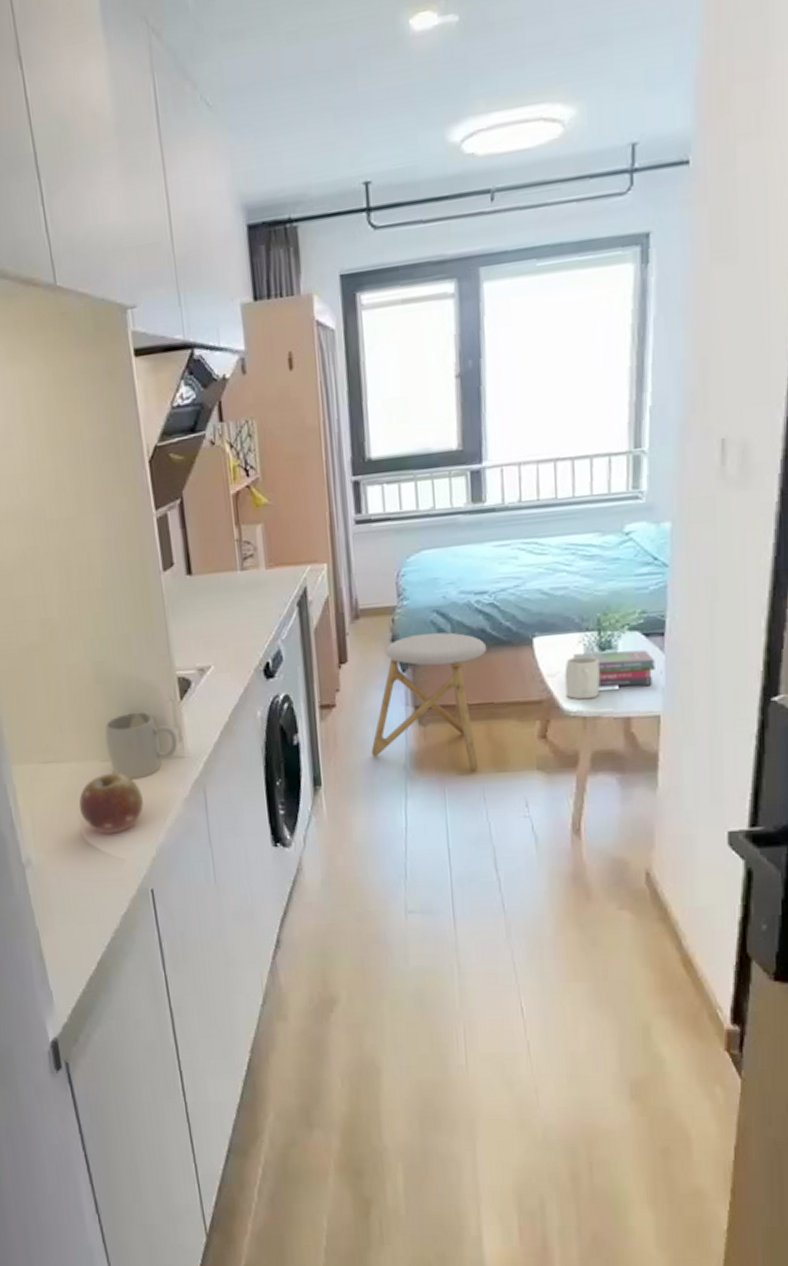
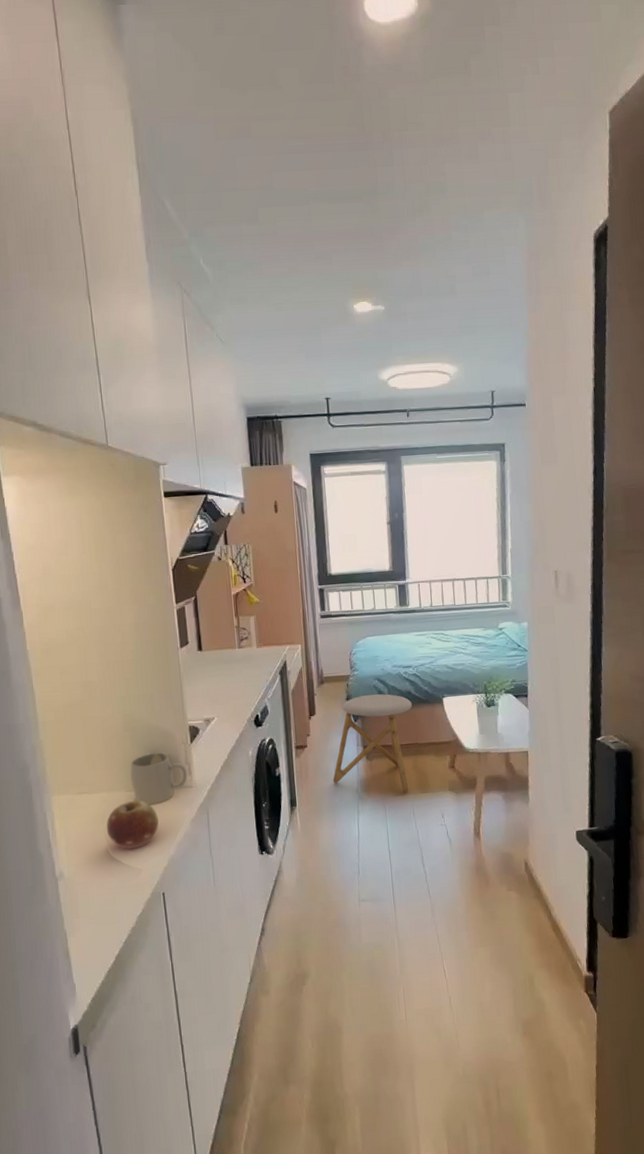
mug: present [564,656,601,700] -> none [464,710,489,741]
books: present [573,650,655,688] -> none [470,706,523,733]

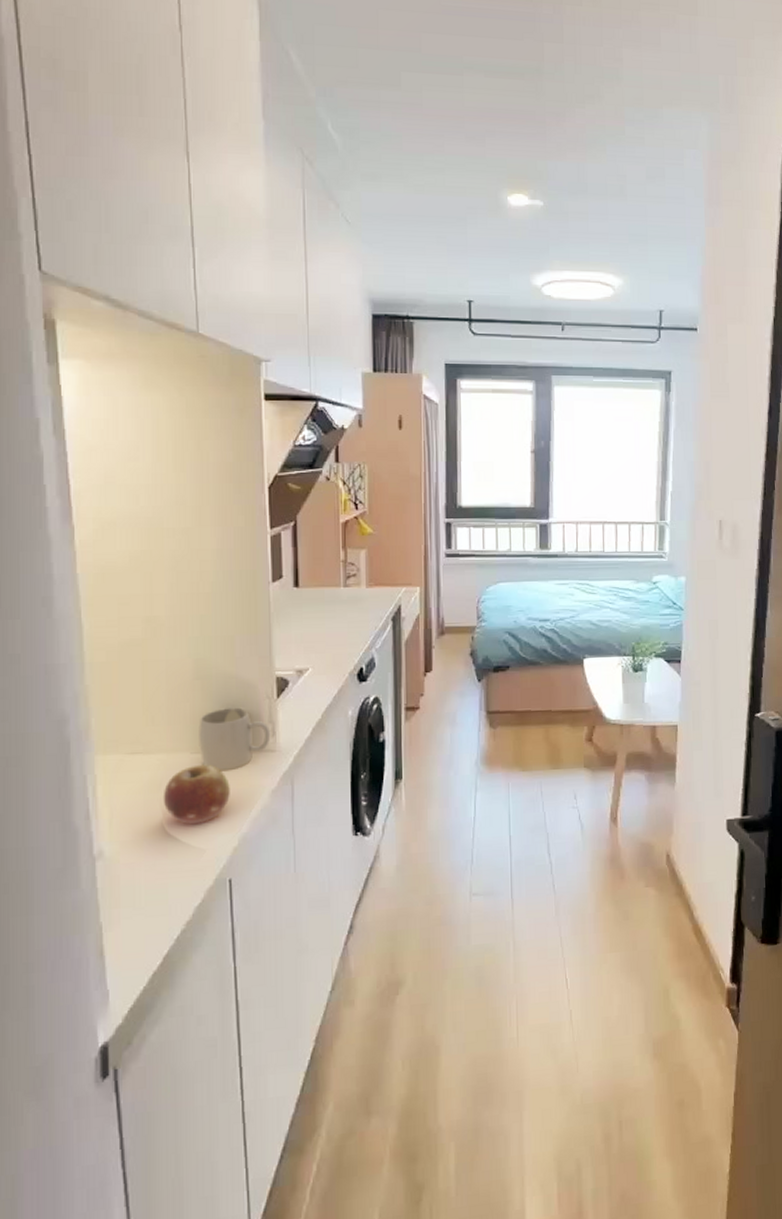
stool: present [333,694,413,793] -> none [448,650,548,768]

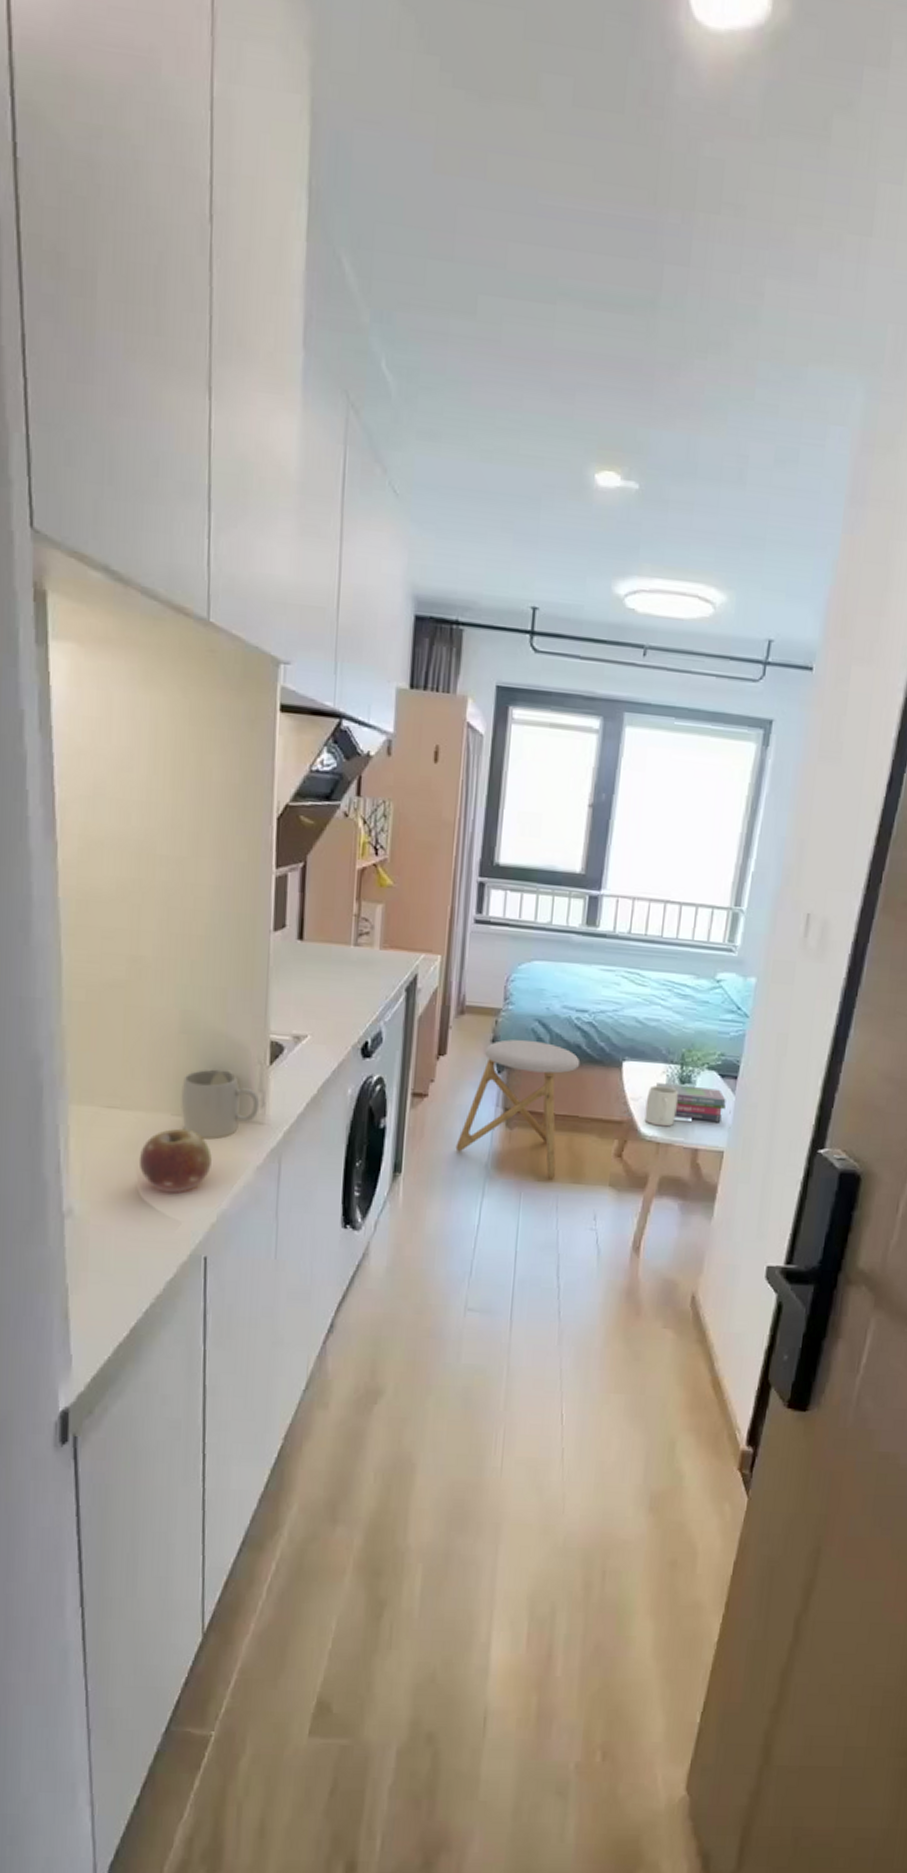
stool: none [448,650,548,768] -> present [455,1039,580,1180]
mug: none [607,676,635,711] -> present [644,1085,679,1127]
books: none [614,672,674,702] -> present [656,1083,726,1123]

